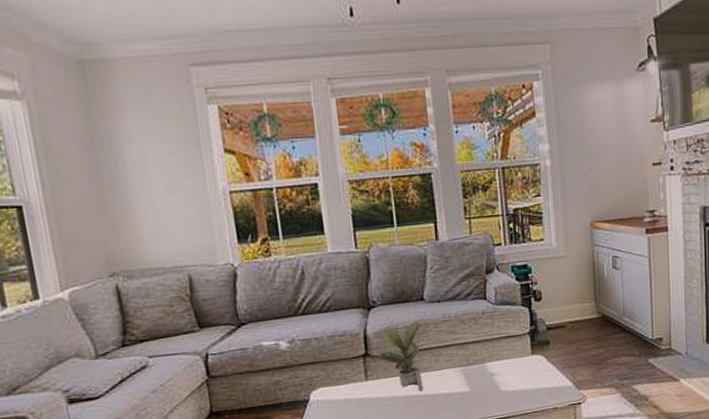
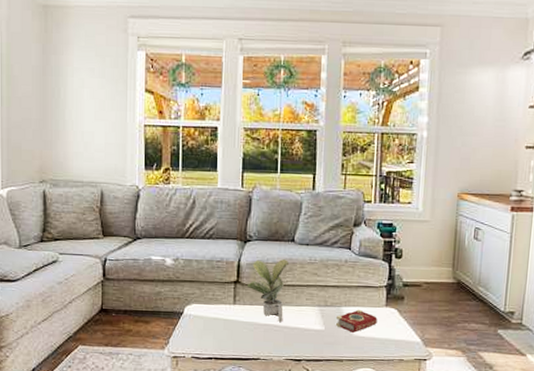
book: none [481,362,525,389] -> present [336,309,377,333]

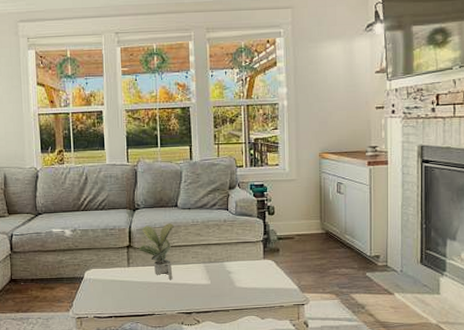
book: present [336,309,377,333] -> none [220,263,257,284]

